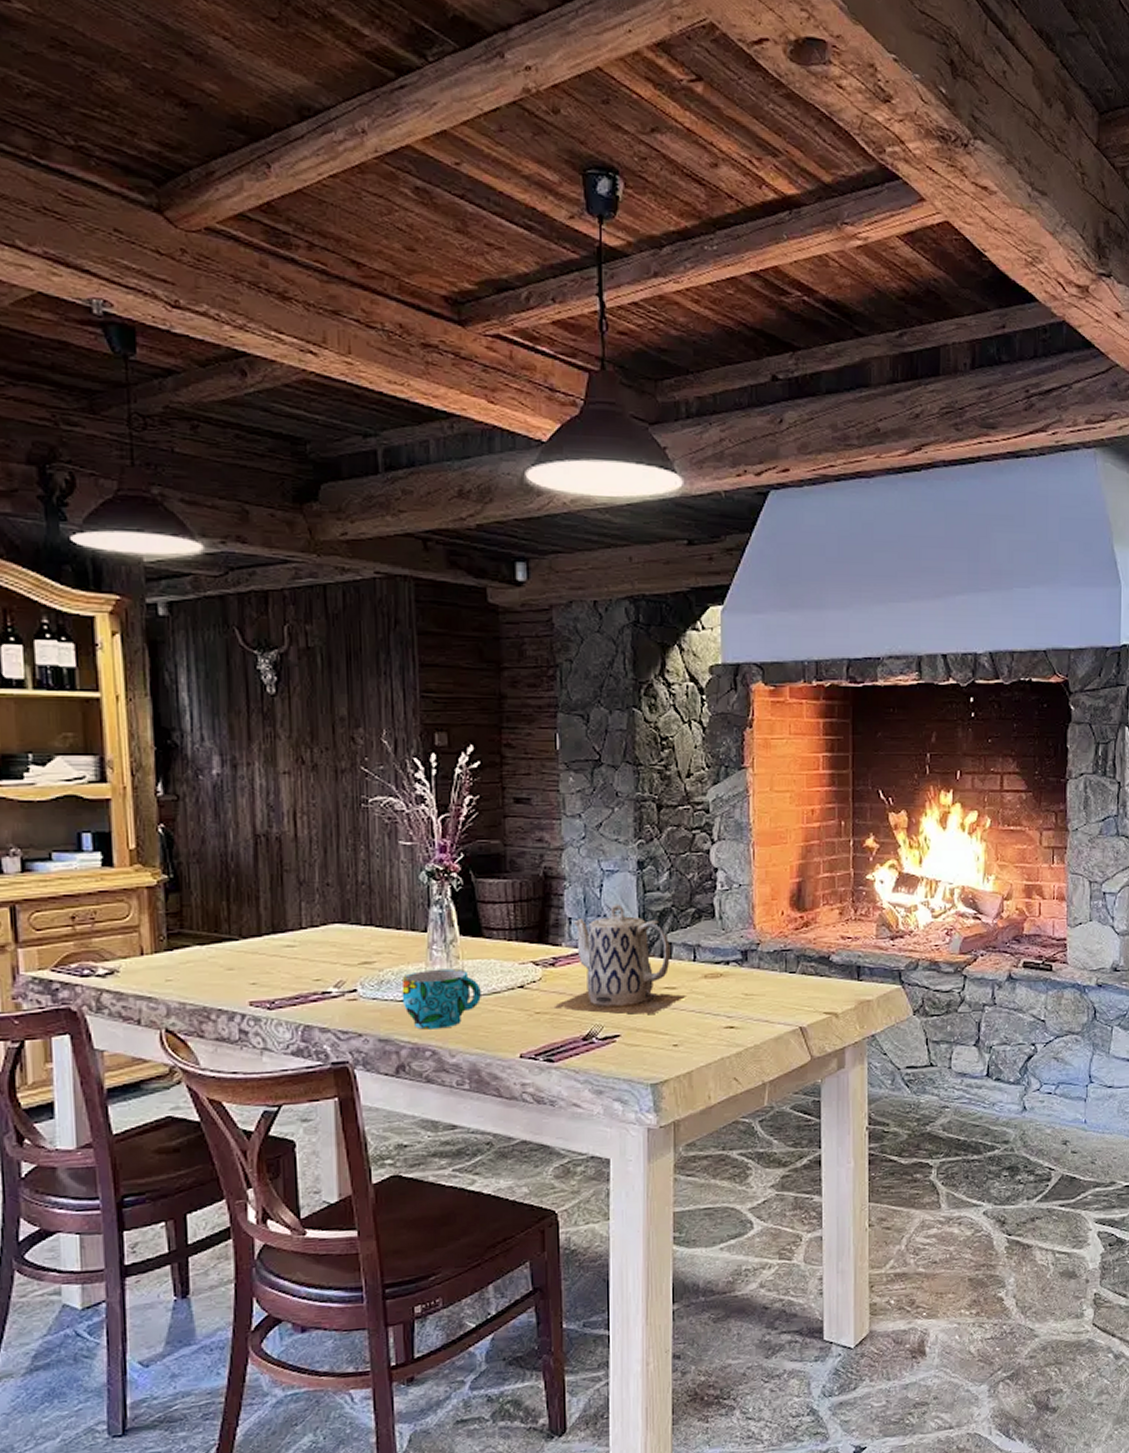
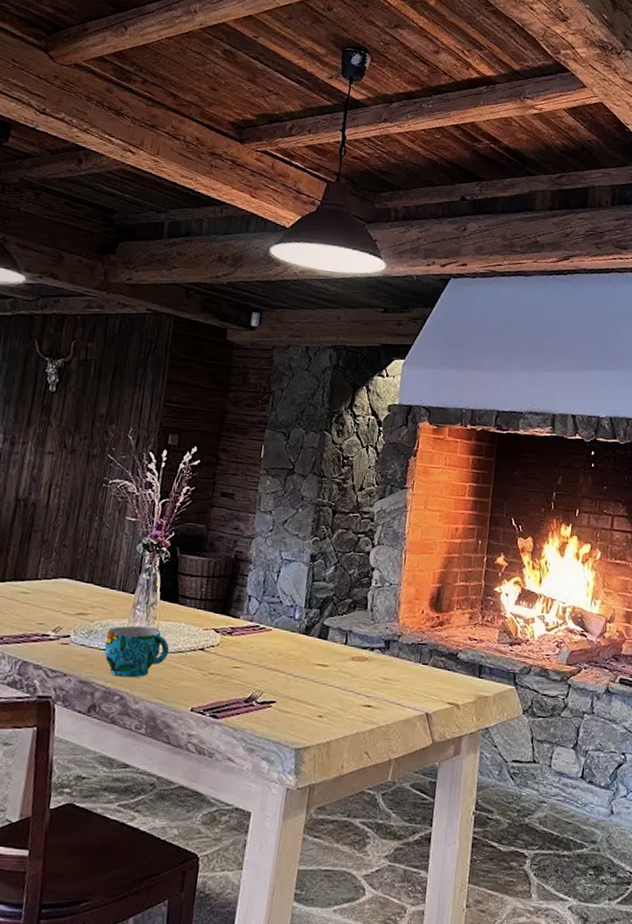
teapot: present [550,904,686,1014] -> none [222,588,335,686]

